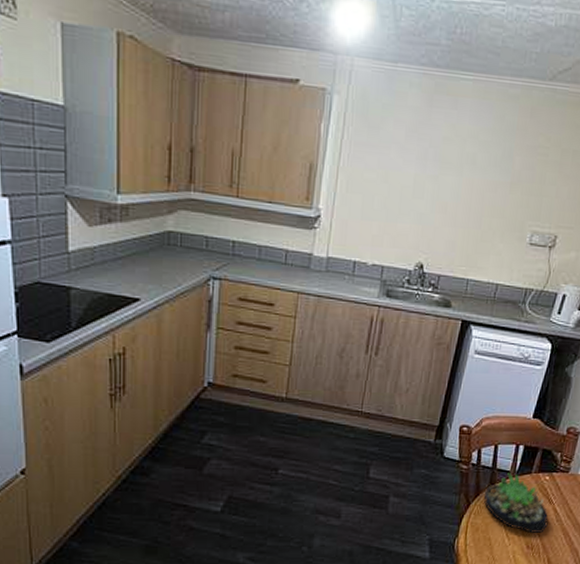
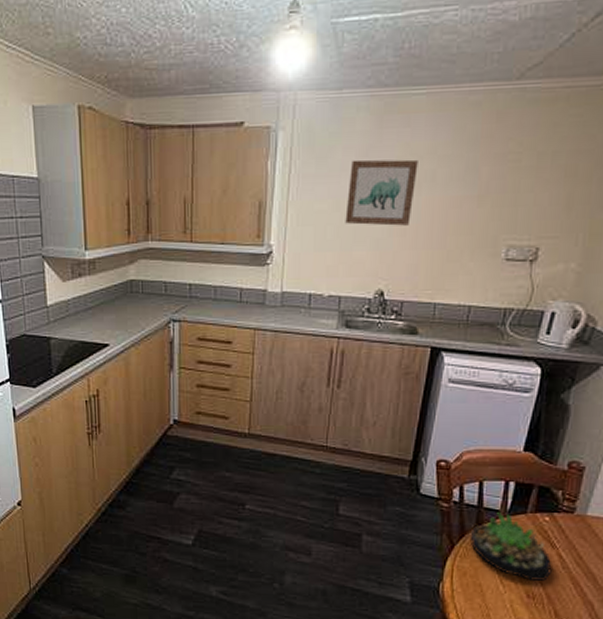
wall art: none [392,134,462,204] -> present [345,159,418,226]

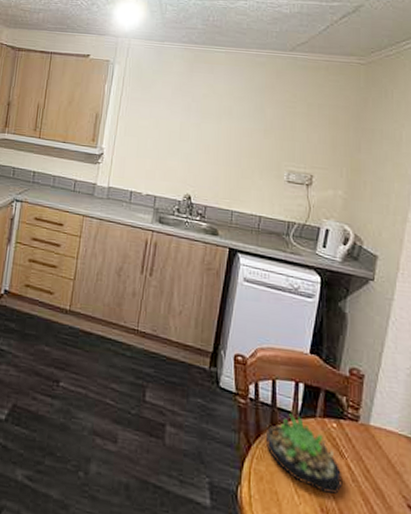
wall art: present [345,159,418,226] -> none [162,92,219,146]

